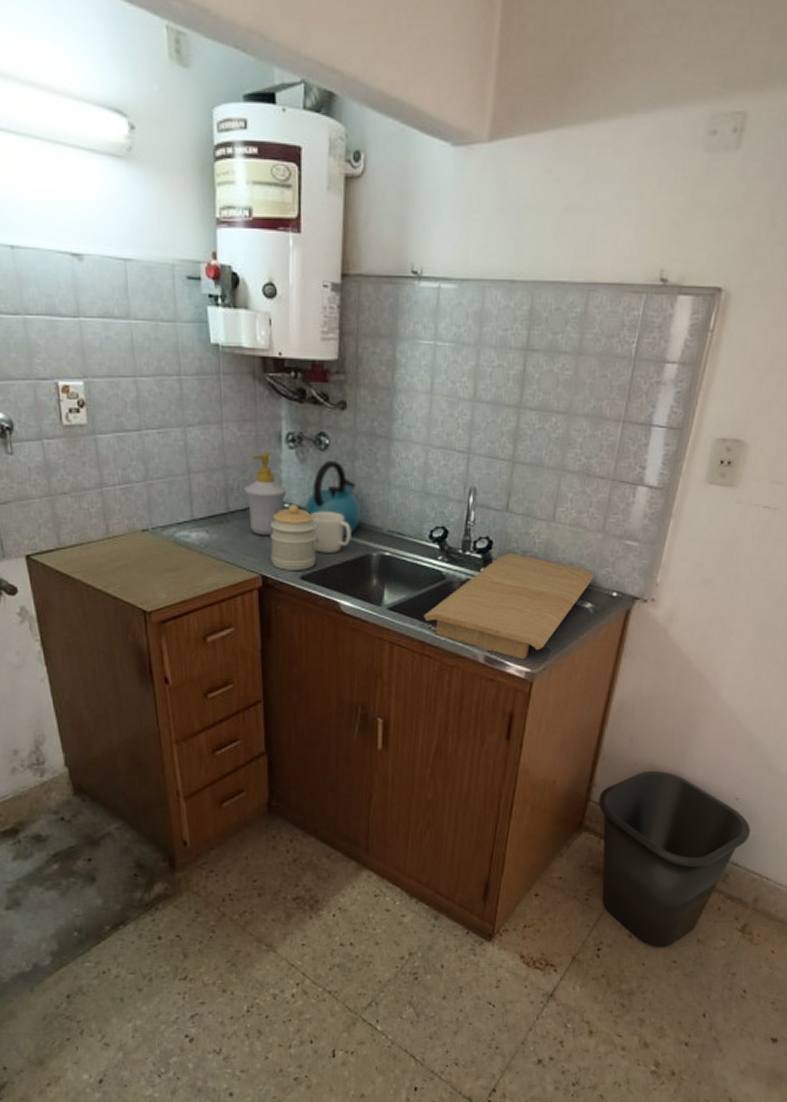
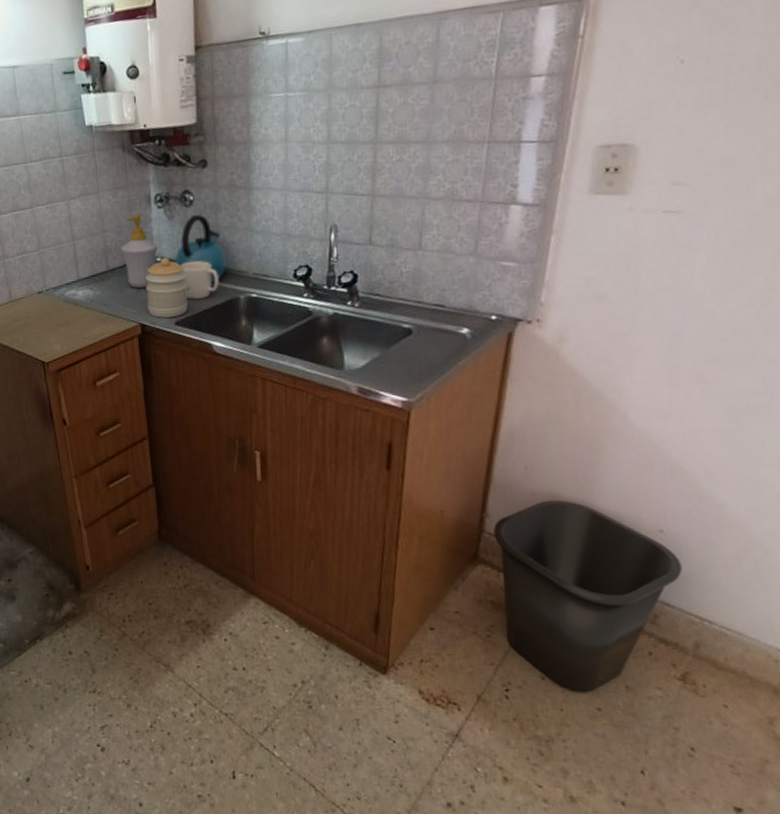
cutting board: present [424,554,594,660] -> none [293,285,469,390]

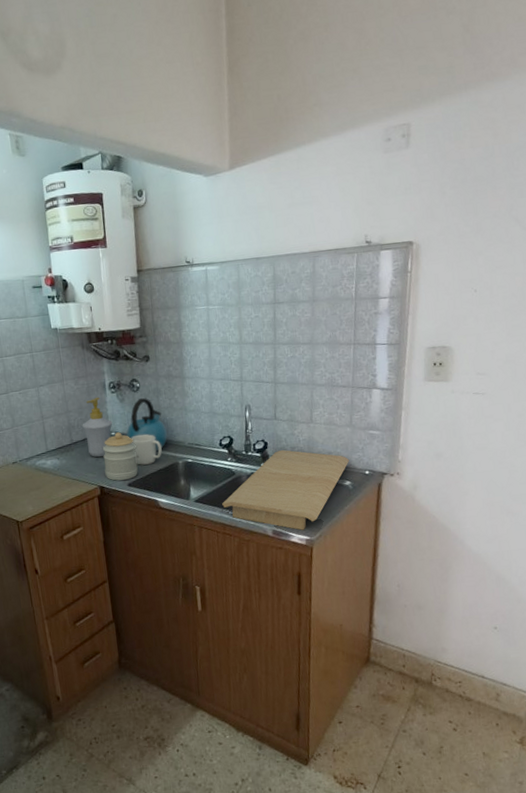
cutting board: none [293,285,469,390] -> present [222,450,349,531]
waste bin: present [493,499,682,692] -> none [379,609,512,762]

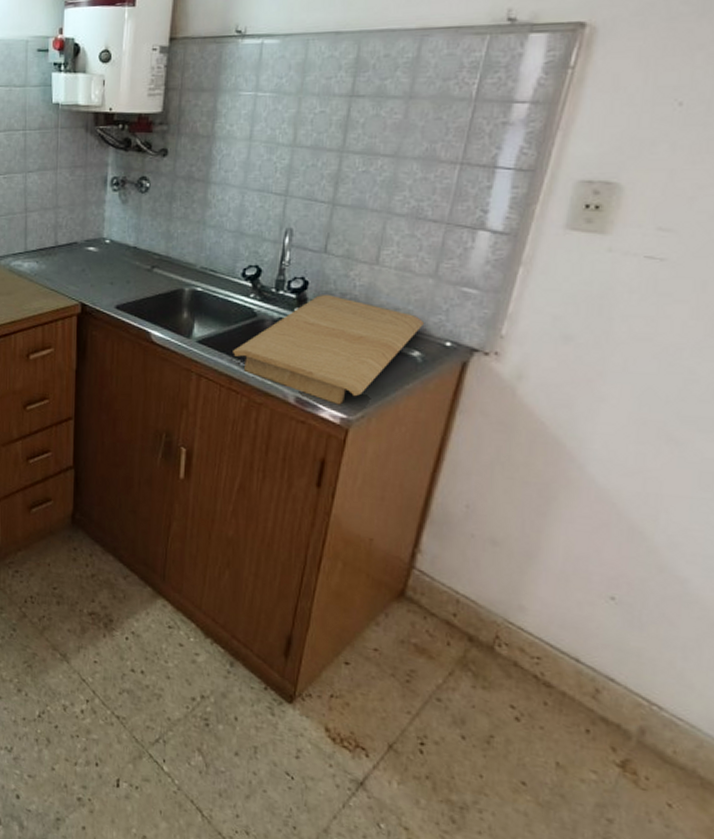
soap bottle: present [82,397,113,458] -> none [71,194,109,268]
jar: present [102,432,138,481] -> none [90,241,134,300]
kettle: present [126,397,167,451] -> none [123,201,175,270]
mug: present [131,434,162,465] -> none [128,247,166,286]

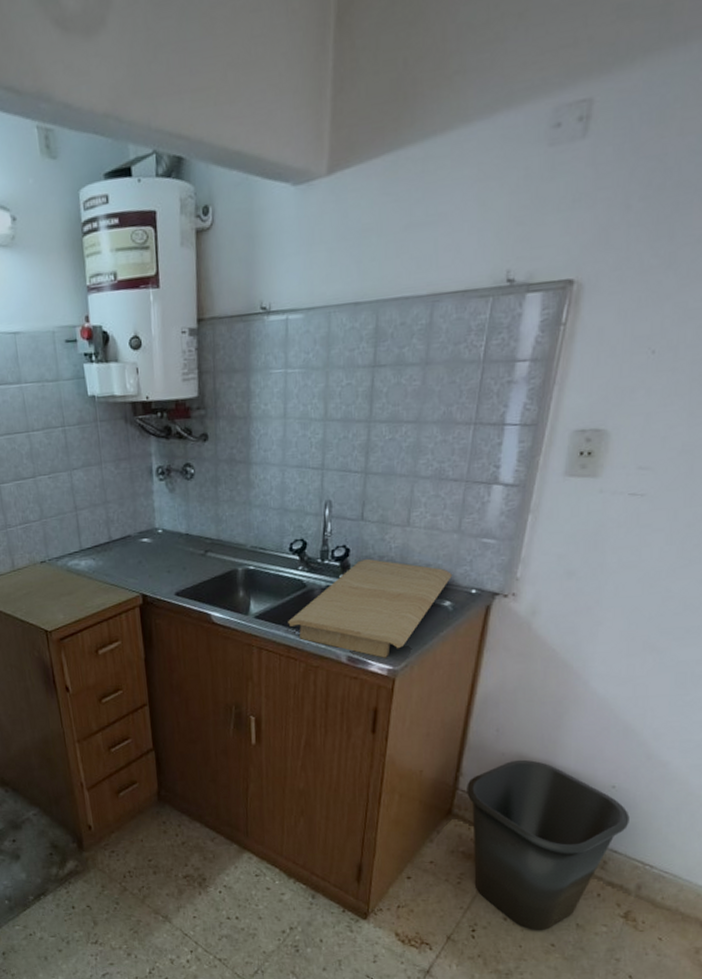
waste bin: none [425,545,633,762] -> present [467,759,630,930]

